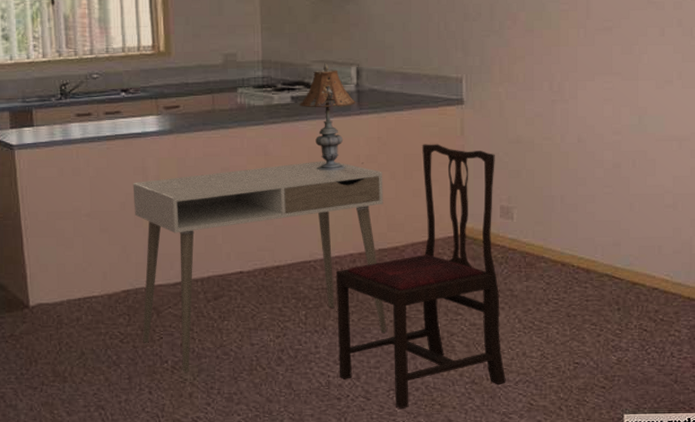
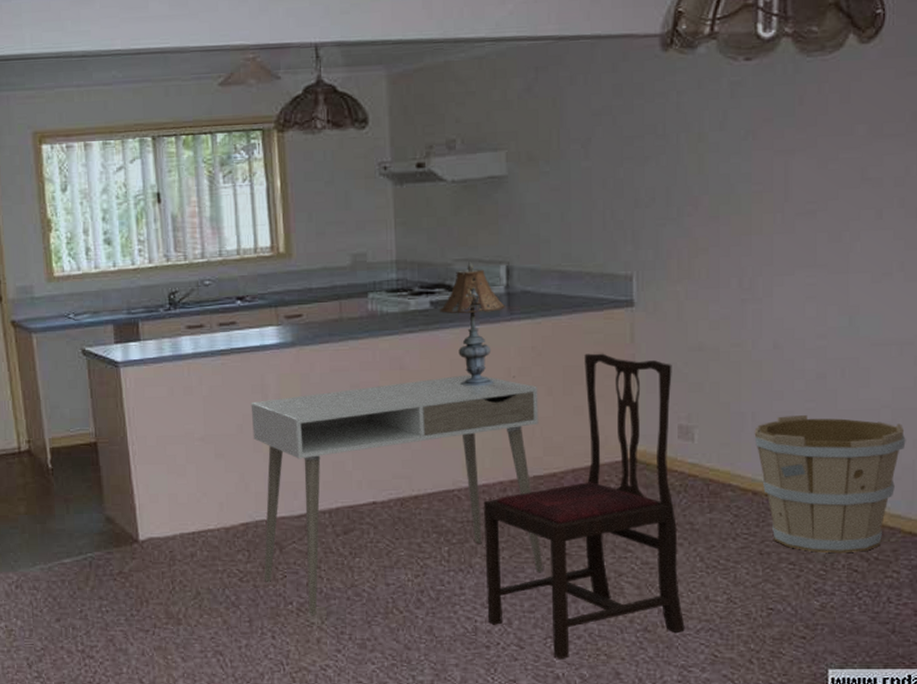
wooden bucket: none [563,199,685,316] -> present [754,415,906,554]

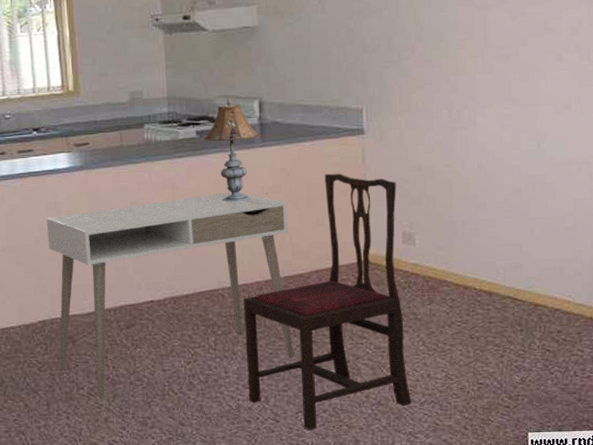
wooden bucket: present [754,415,906,554] -> none [464,223,585,336]

